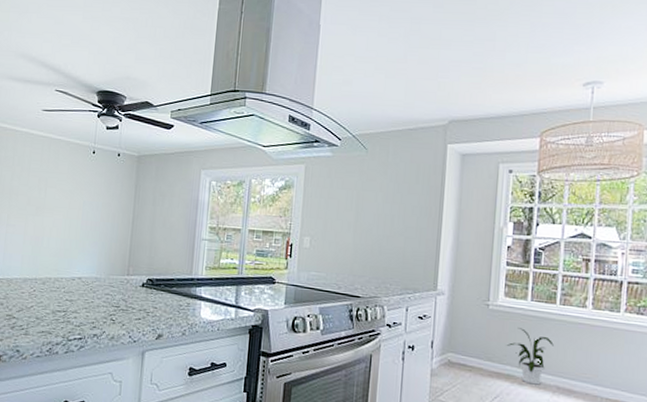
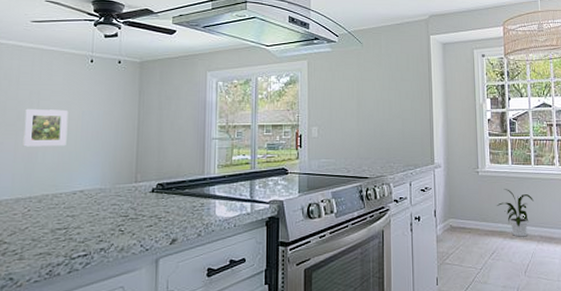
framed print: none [31,194,71,234] -> present [23,108,69,147]

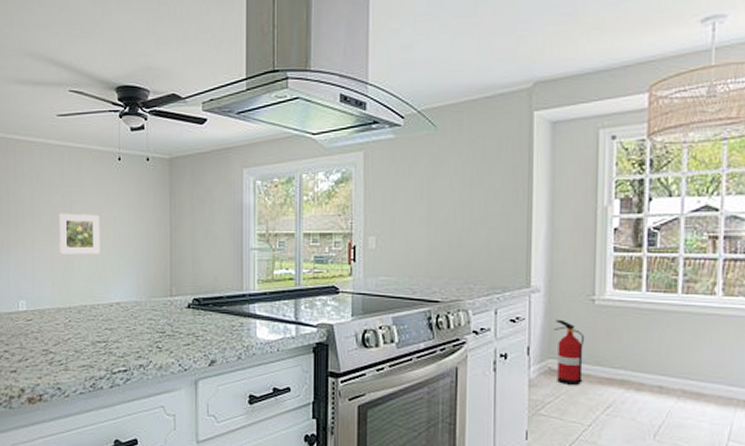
fire extinguisher: none [452,187,474,239] -> present [553,319,585,386]
house plant: present [496,189,534,237] -> none [618,324,676,390]

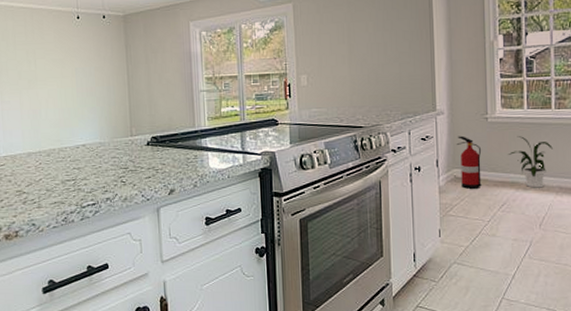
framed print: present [59,213,100,255] -> none [25,67,65,105]
house plant: none [618,324,676,390] -> present [508,136,553,188]

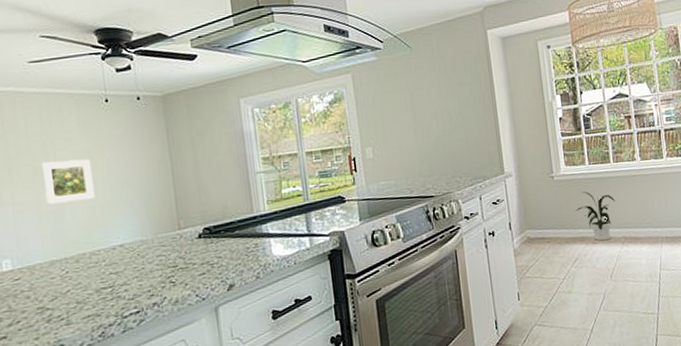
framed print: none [25,67,65,105] -> present [41,159,95,205]
fire extinguisher: present [456,135,482,190] -> none [526,196,554,249]

